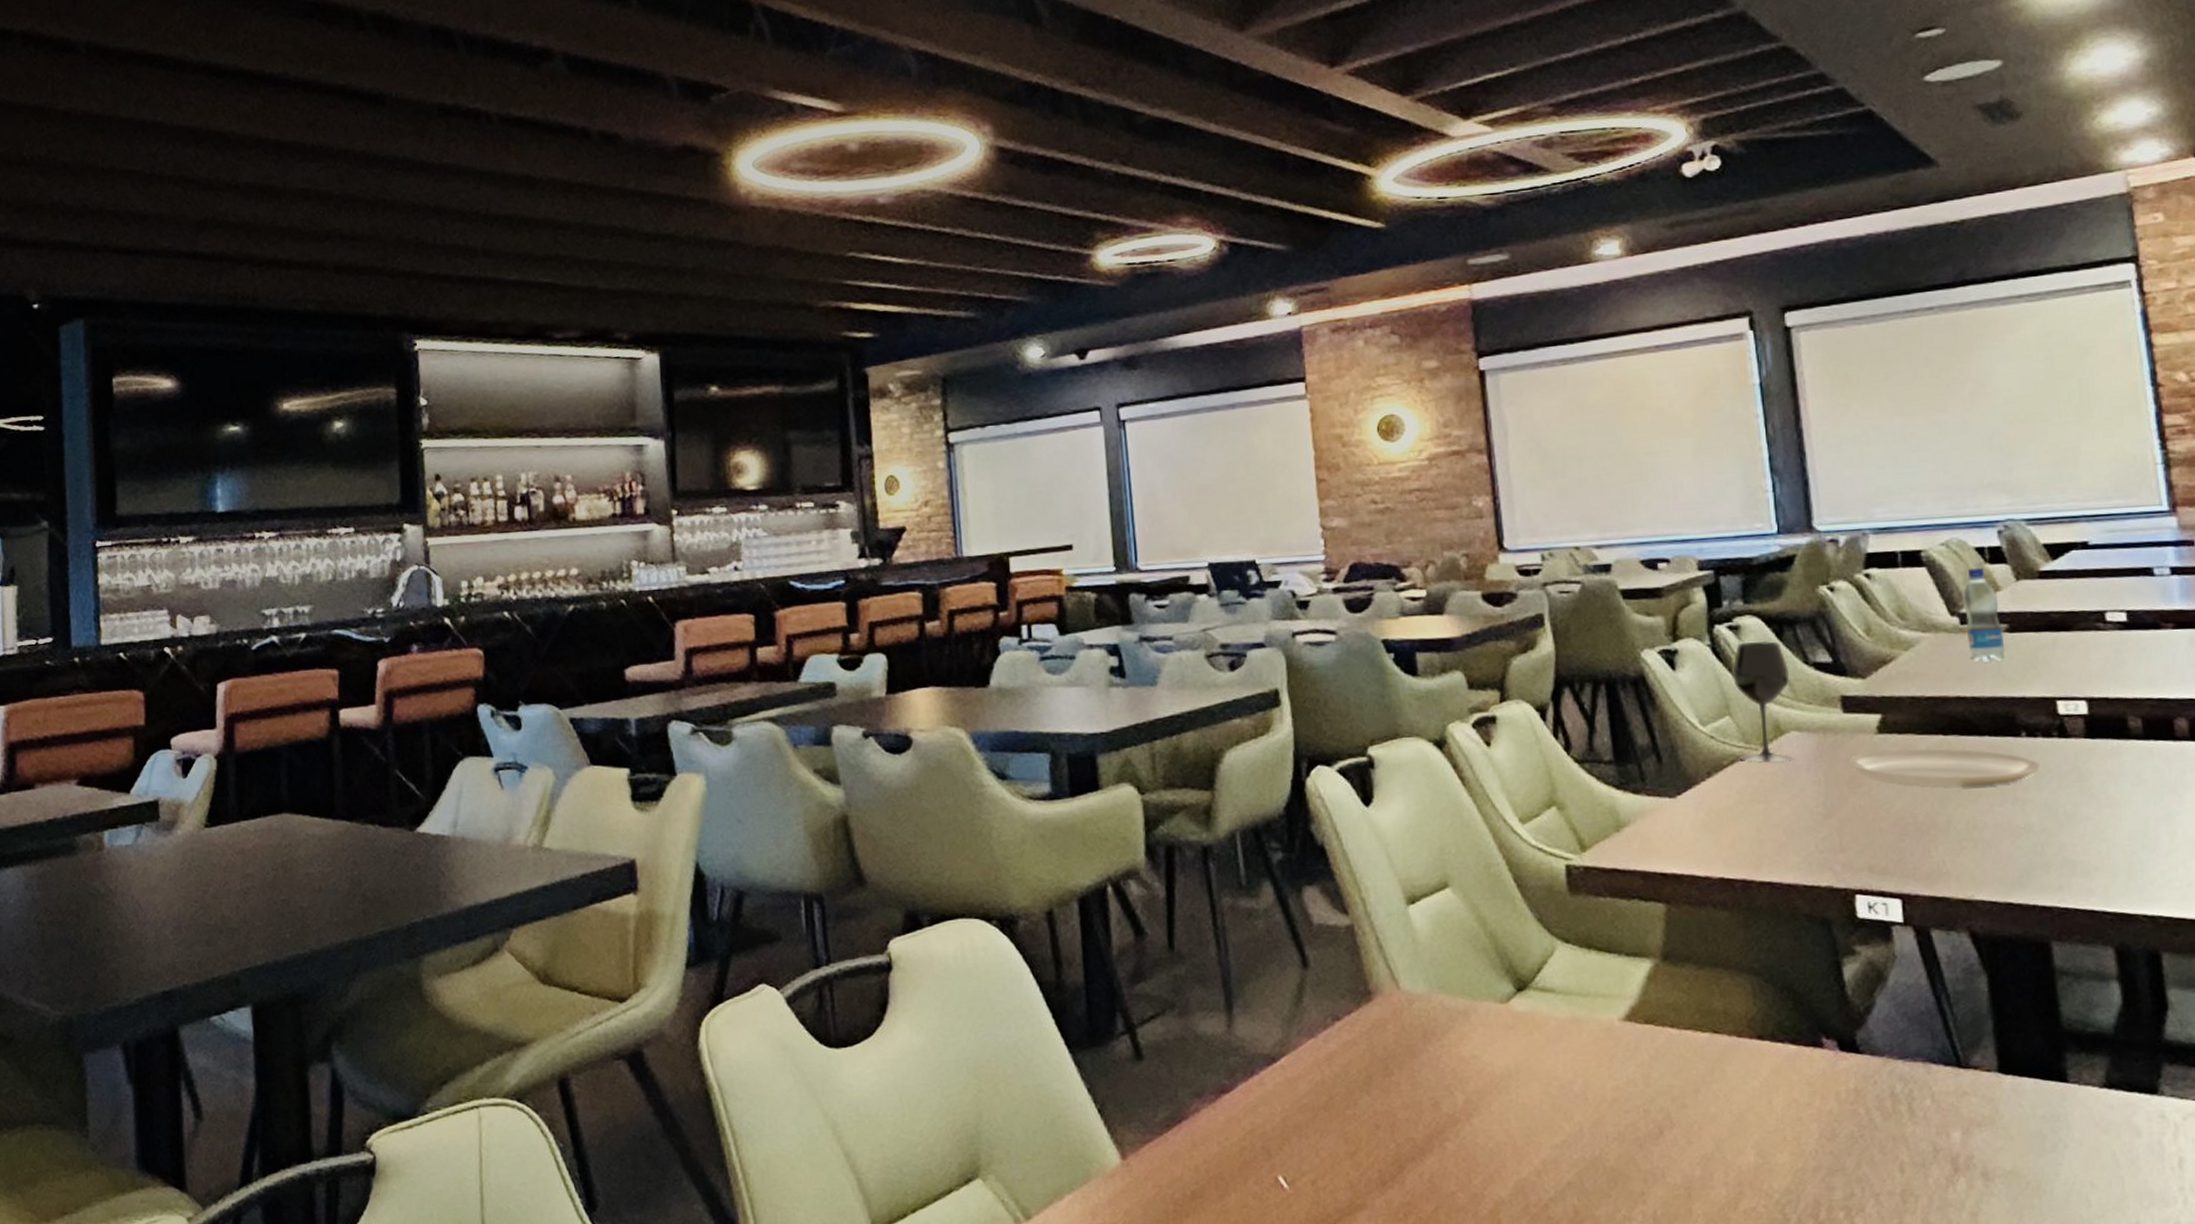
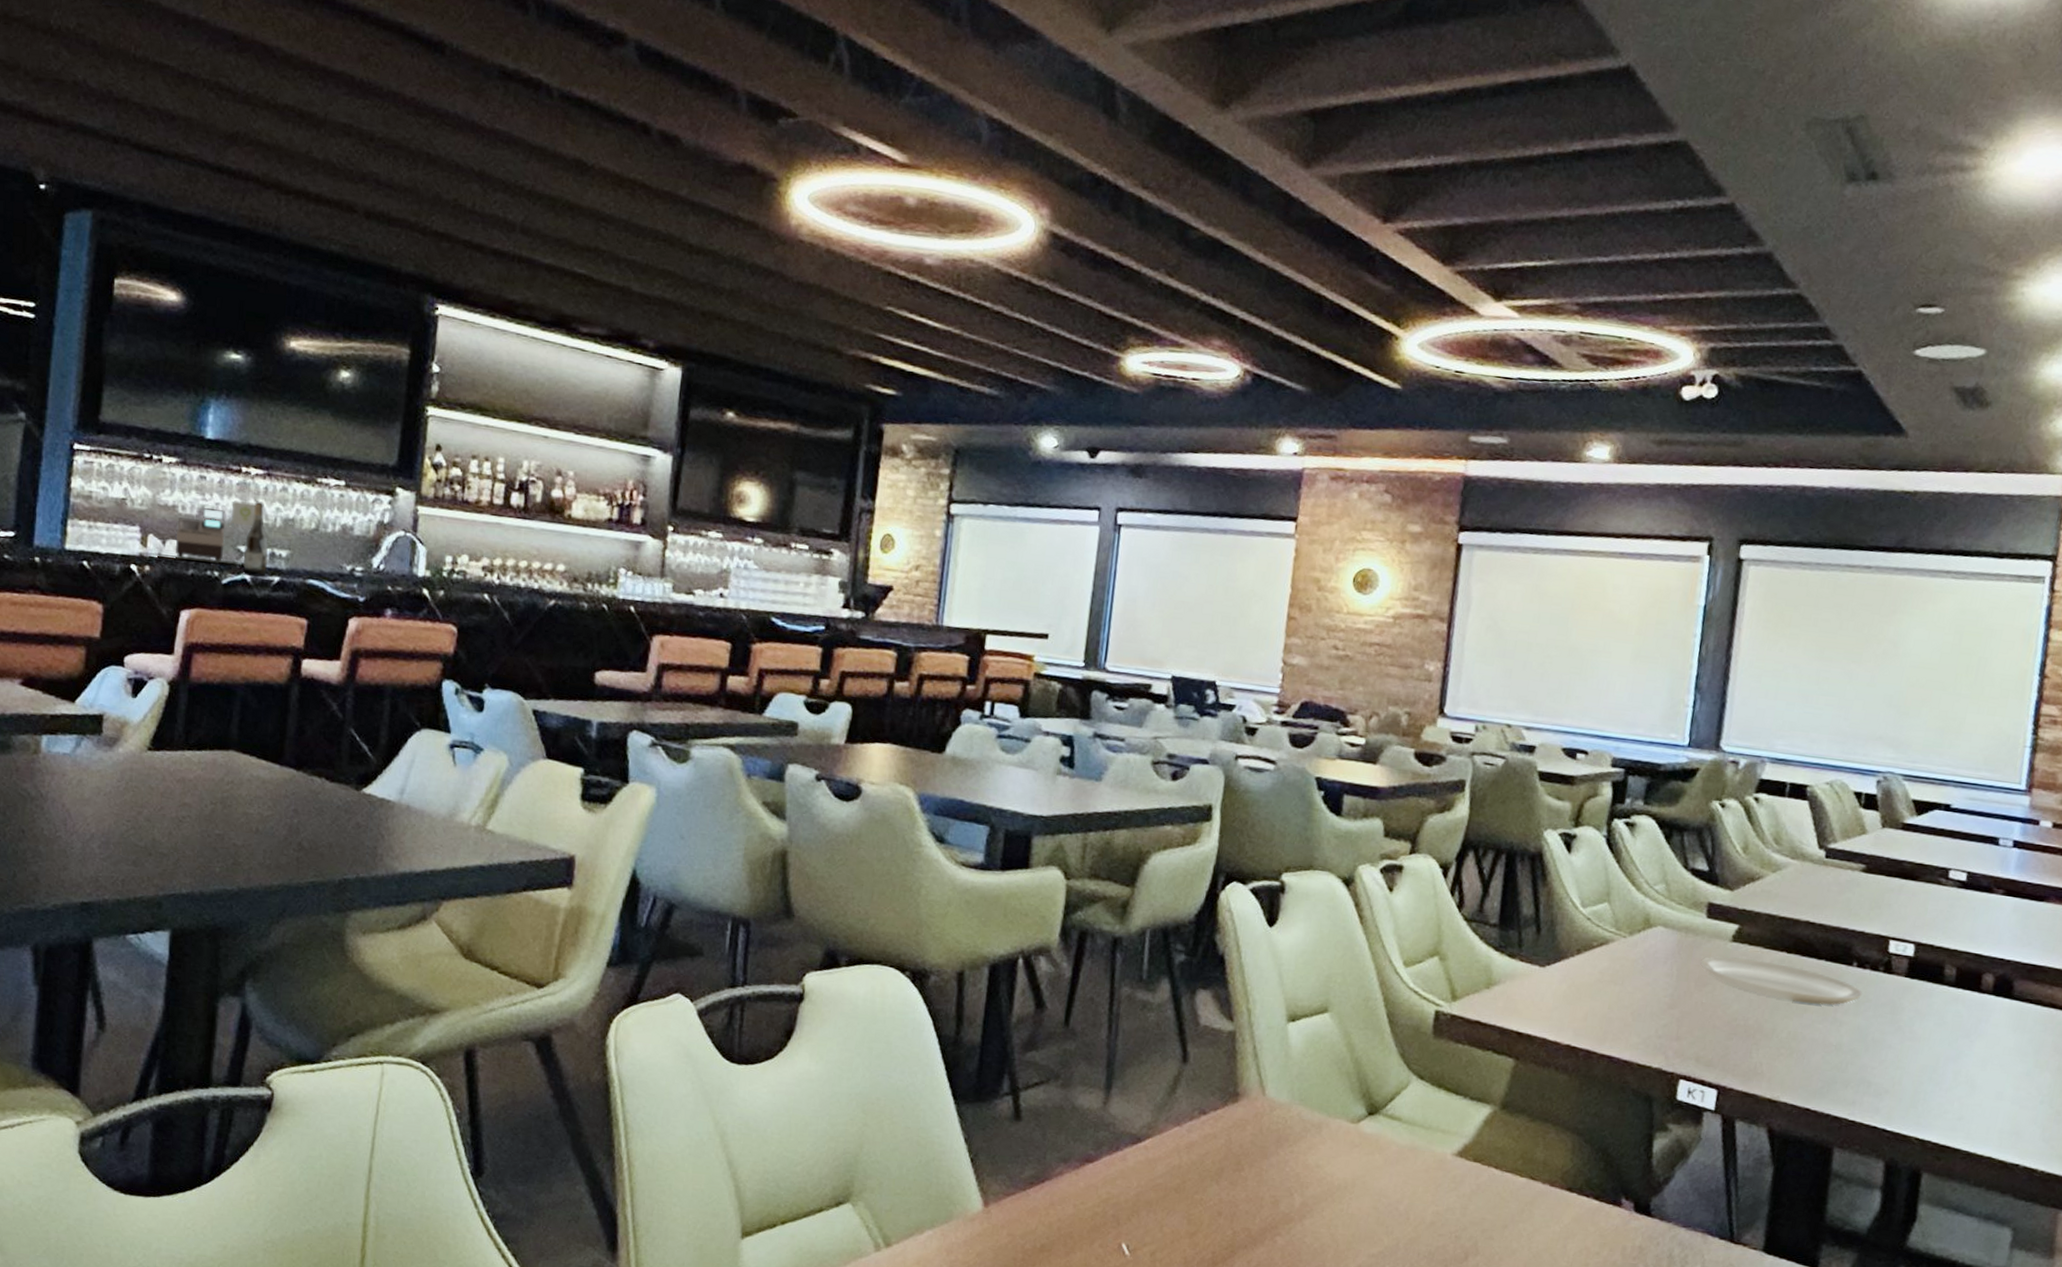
cash register: none [167,566,274,637] -> present [136,501,256,566]
wine bottle: none [268,563,293,637] -> present [243,501,269,577]
wineglass: present [1731,641,1794,763] -> none [1608,839,1670,953]
bottle: present [1962,567,2005,662] -> none [1827,810,1863,897]

